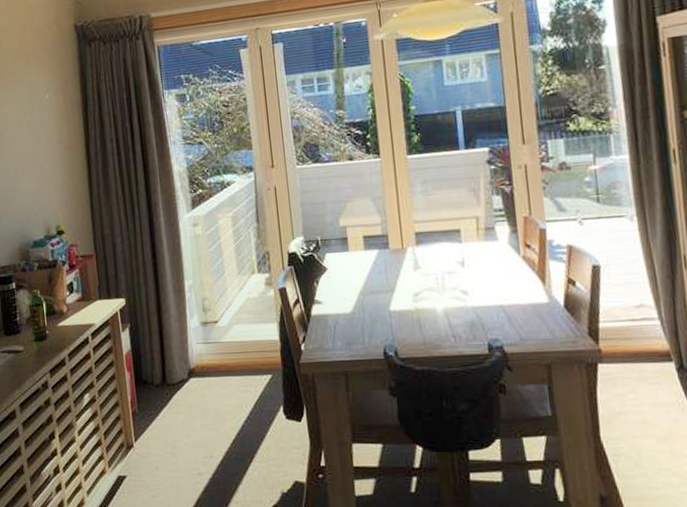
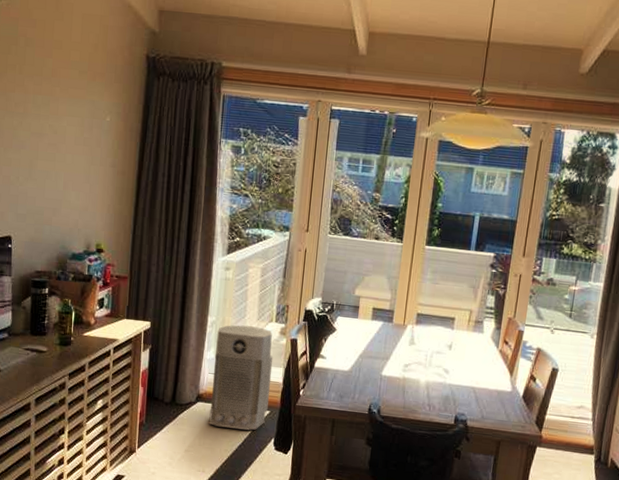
air purifier: none [197,282,270,403] -> present [209,325,274,431]

